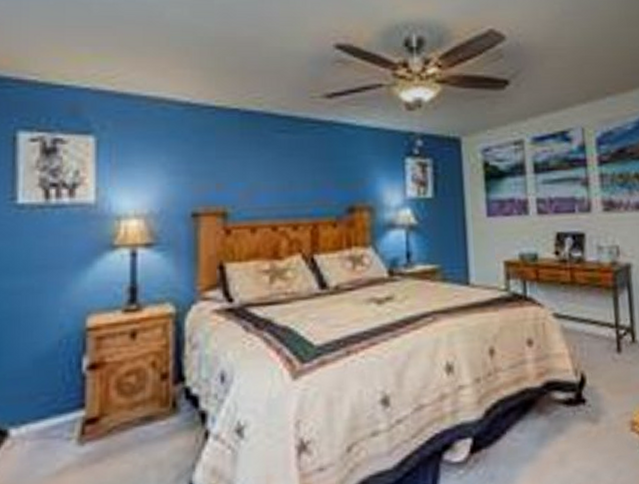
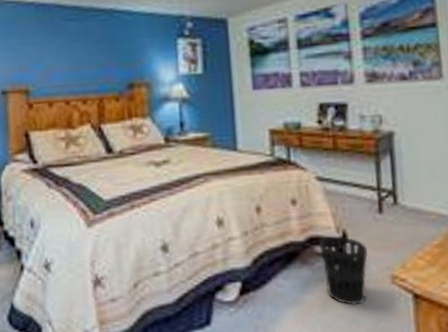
wastebasket: none [555,379,607,458] -> present [318,236,368,305]

